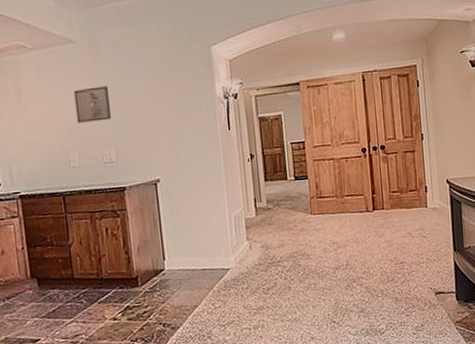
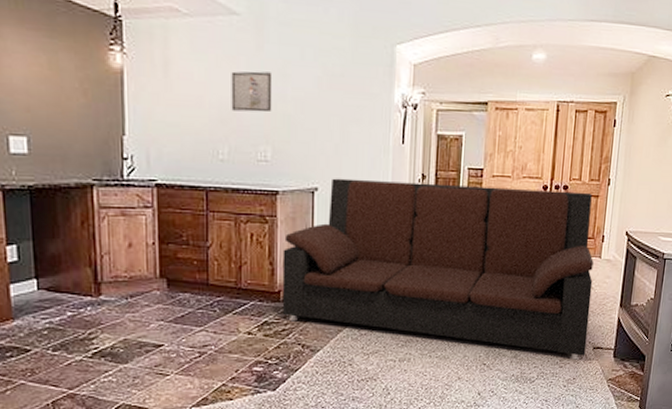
sofa: none [135,149,429,307] -> present [282,178,594,360]

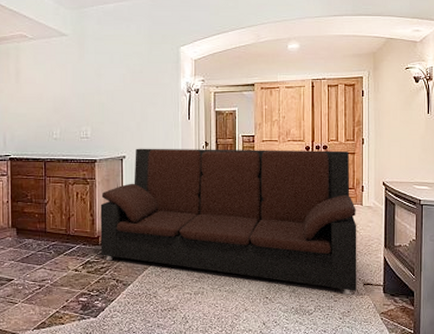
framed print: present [231,71,273,113] -> none [62,74,91,103]

